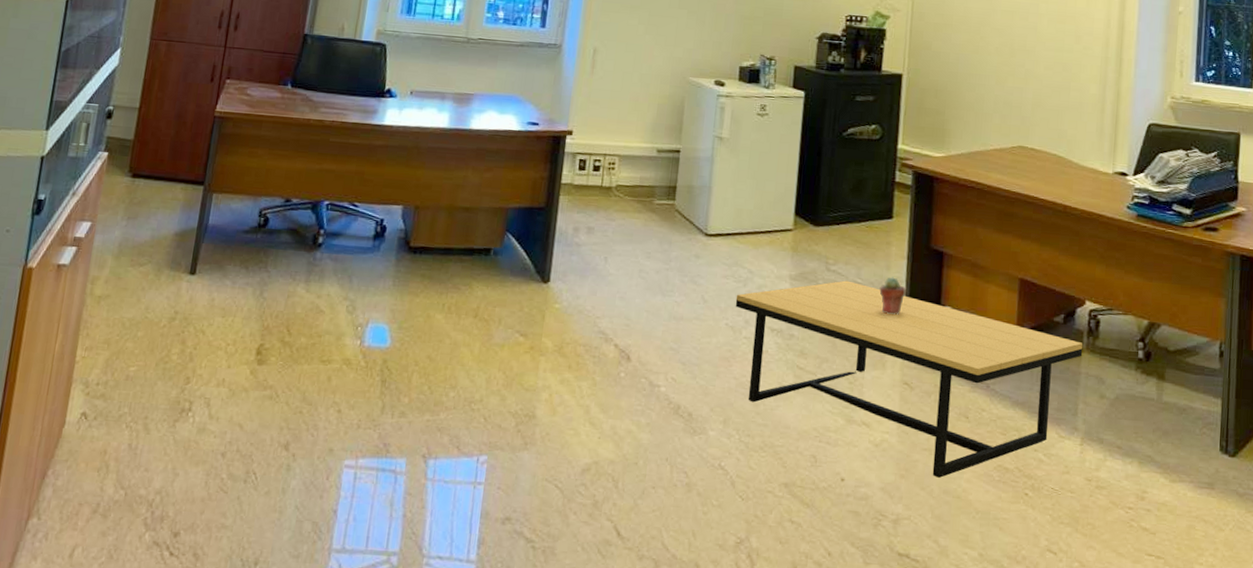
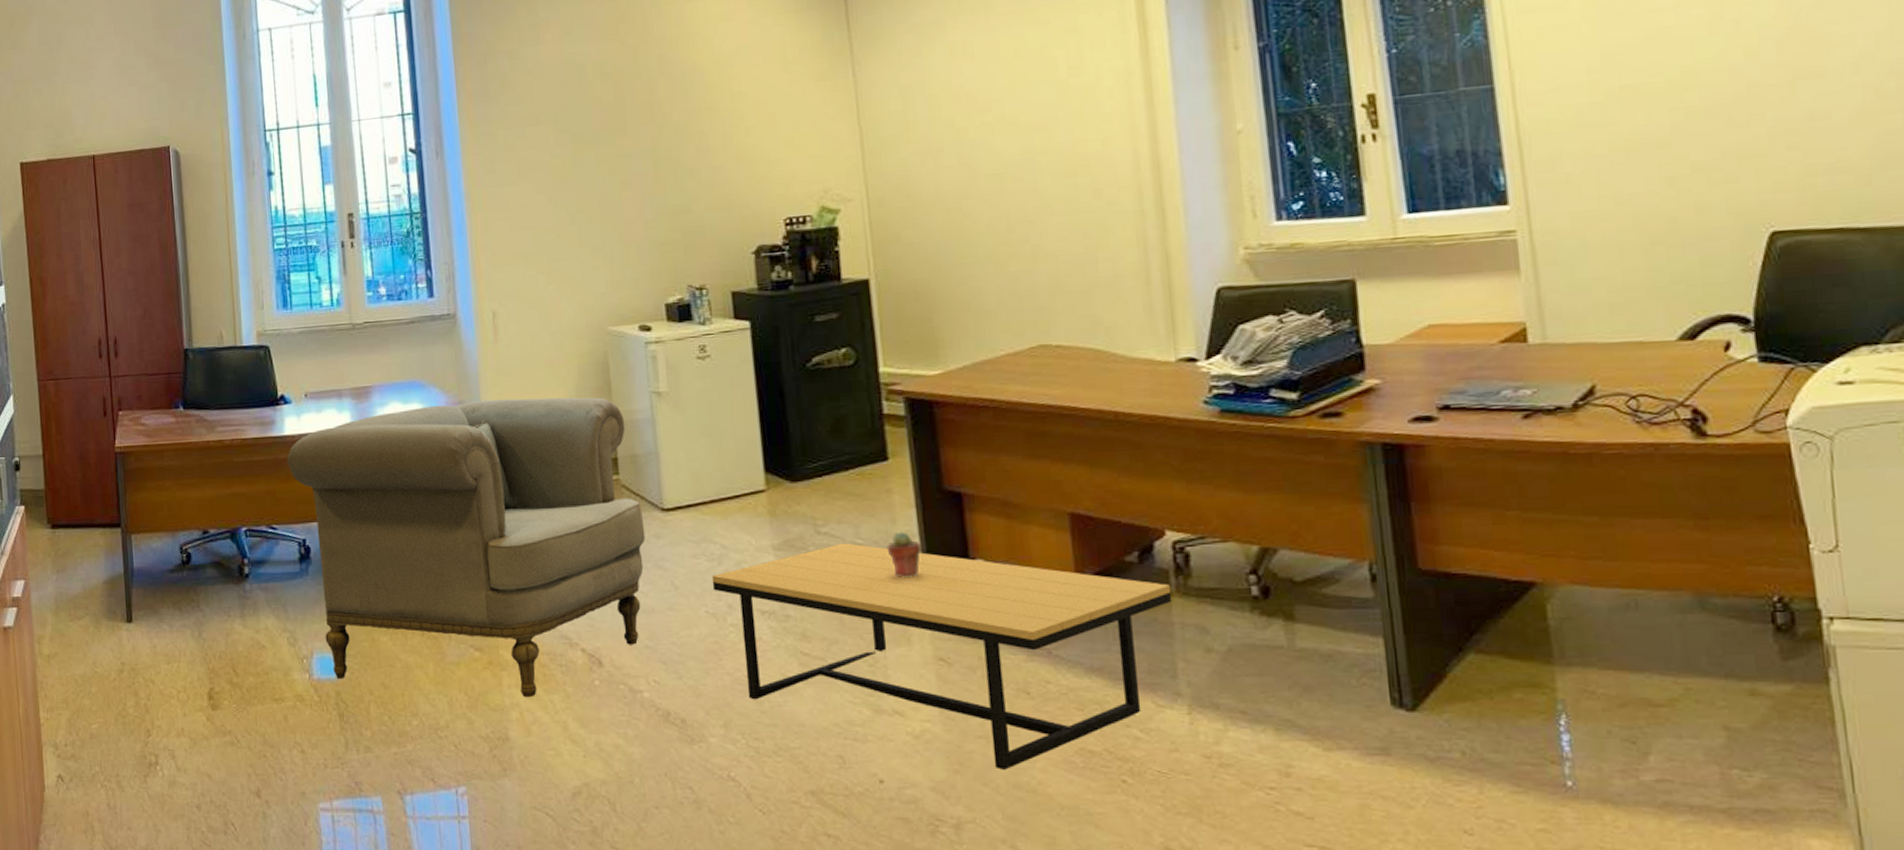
armchair: none [380,119,689,382] -> present [286,397,646,698]

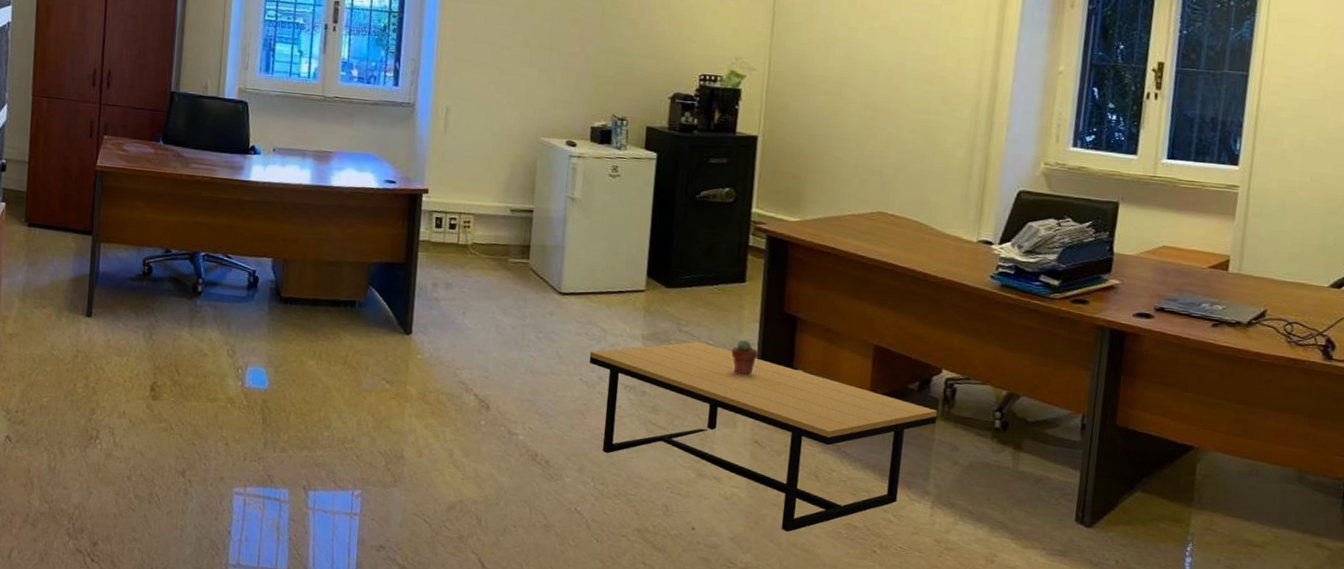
armchair: present [286,397,646,698] -> none [249,176,543,427]

